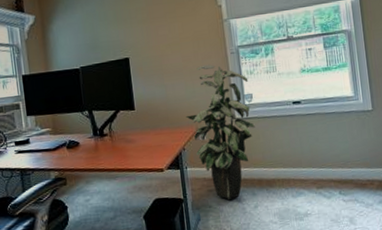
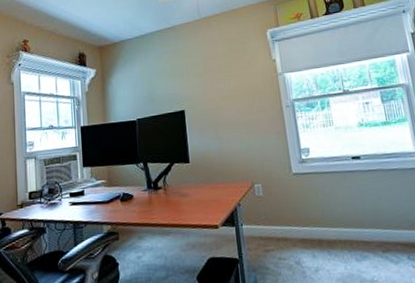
indoor plant: present [186,64,255,200] -> none [241,117,313,261]

